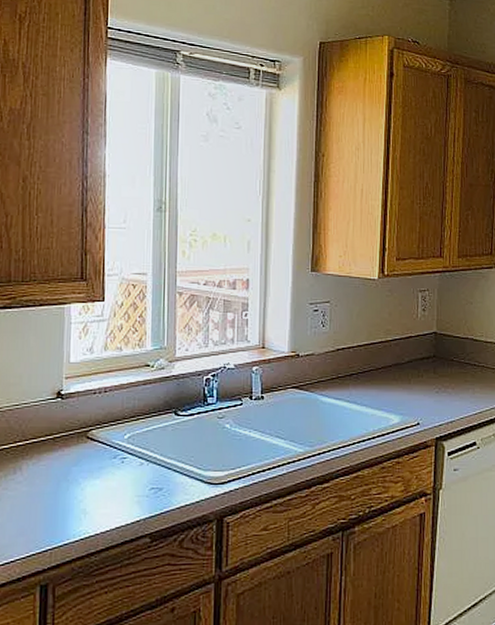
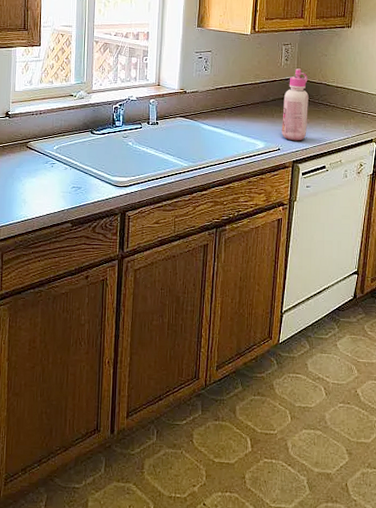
glue bottle: none [421,320,453,412] -> present [282,68,309,141]

